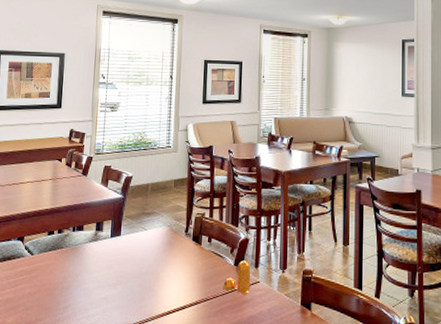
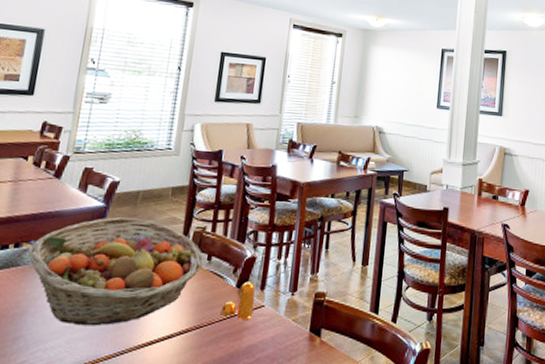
fruit basket: none [69,206,204,298] -> present [28,217,203,326]

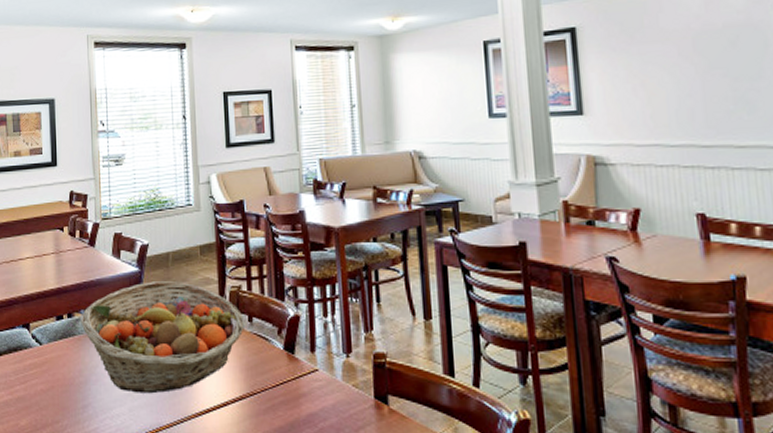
pepper shaker: present [220,281,256,319] -> none [272,343,307,385]

